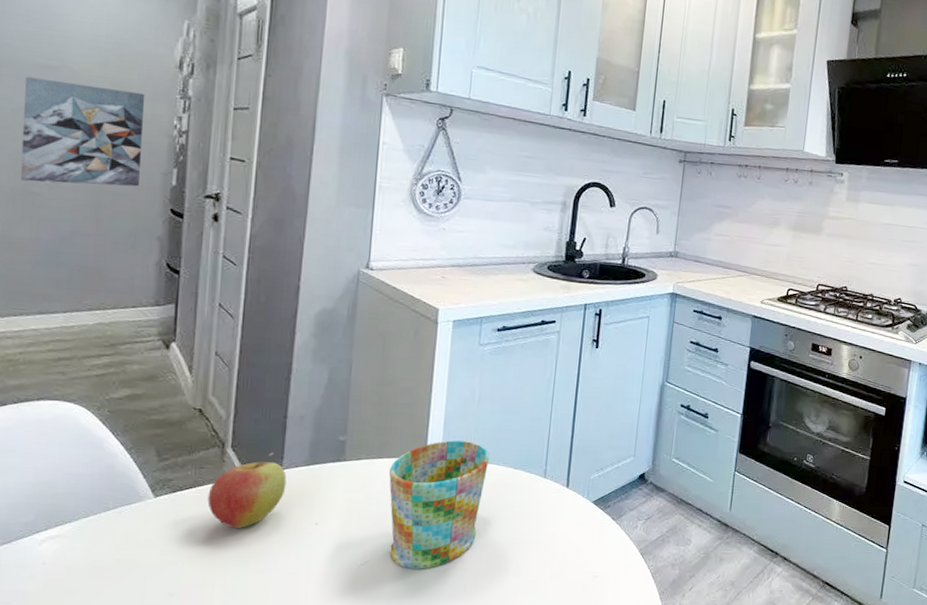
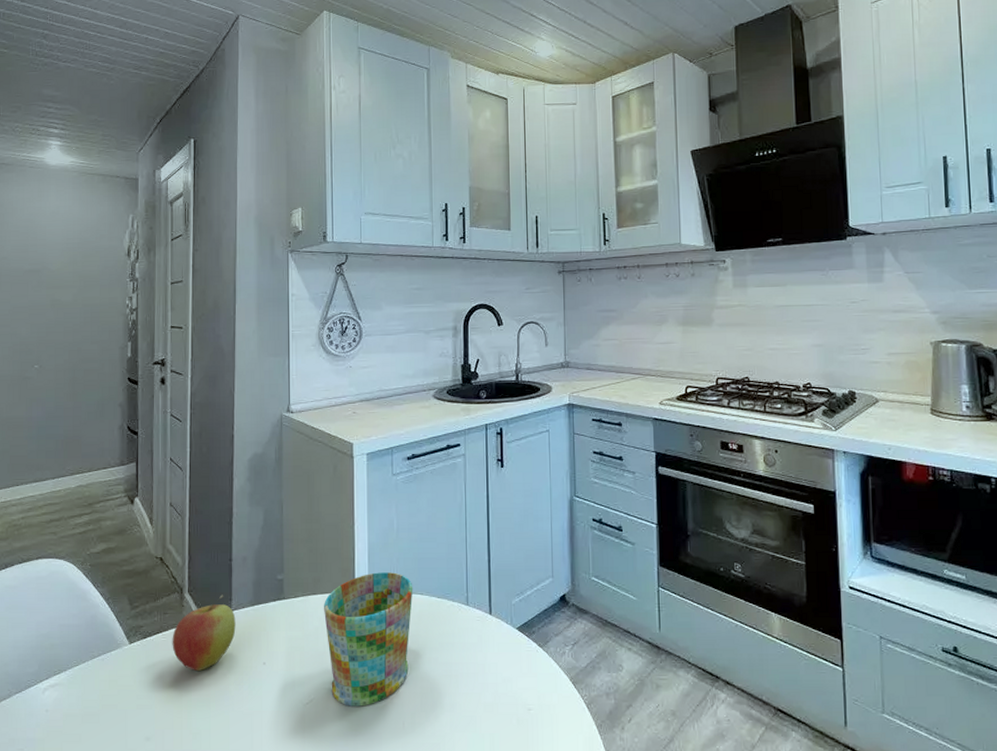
wall art: present [20,76,146,187] -> none [17,281,104,368]

